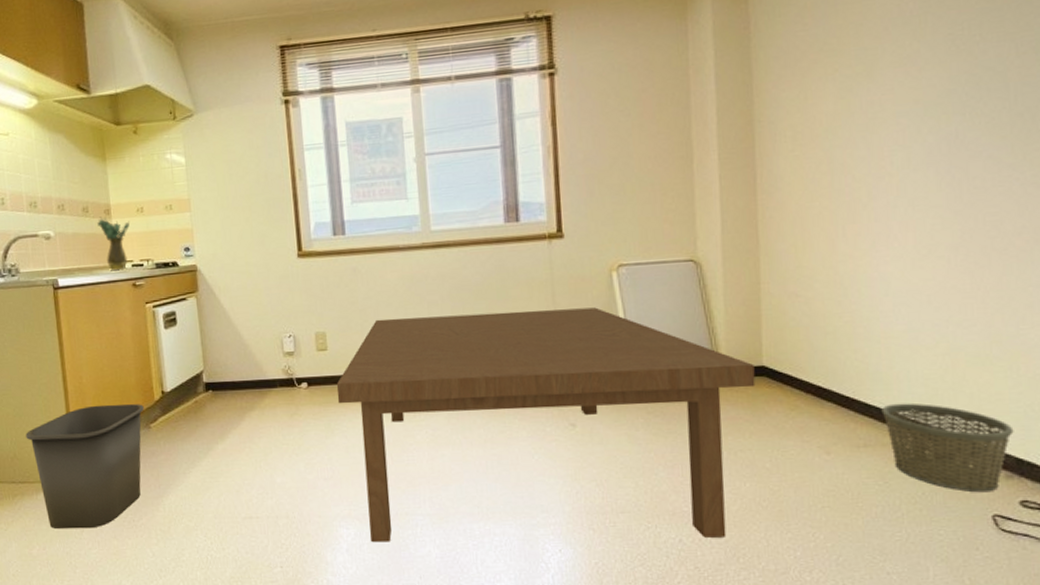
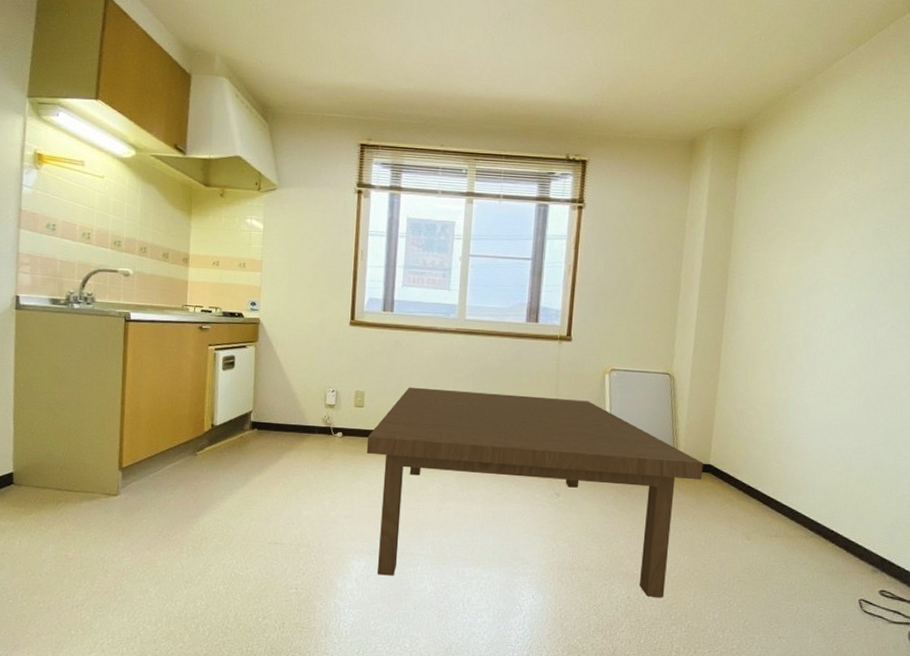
waste bin: present [26,404,144,529] -> none [78,429,193,539]
vase: present [97,216,130,271] -> none [175,263,204,314]
basket: present [881,403,1014,493] -> none [791,505,882,582]

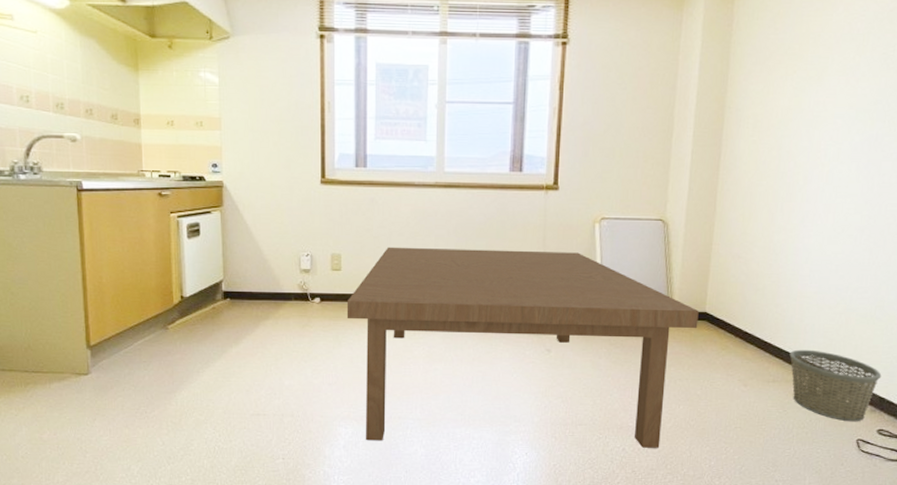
basket: none [791,505,882,582] -> present [789,349,882,422]

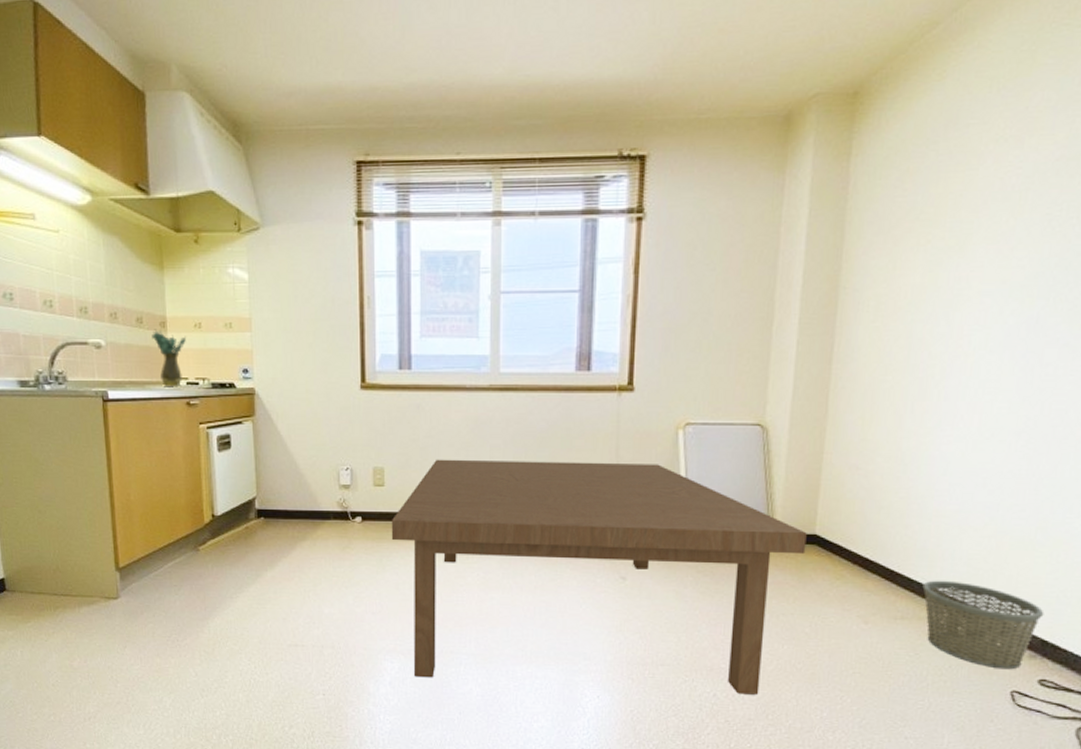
vase: none [126,125,159,179] -> present [152,329,186,388]

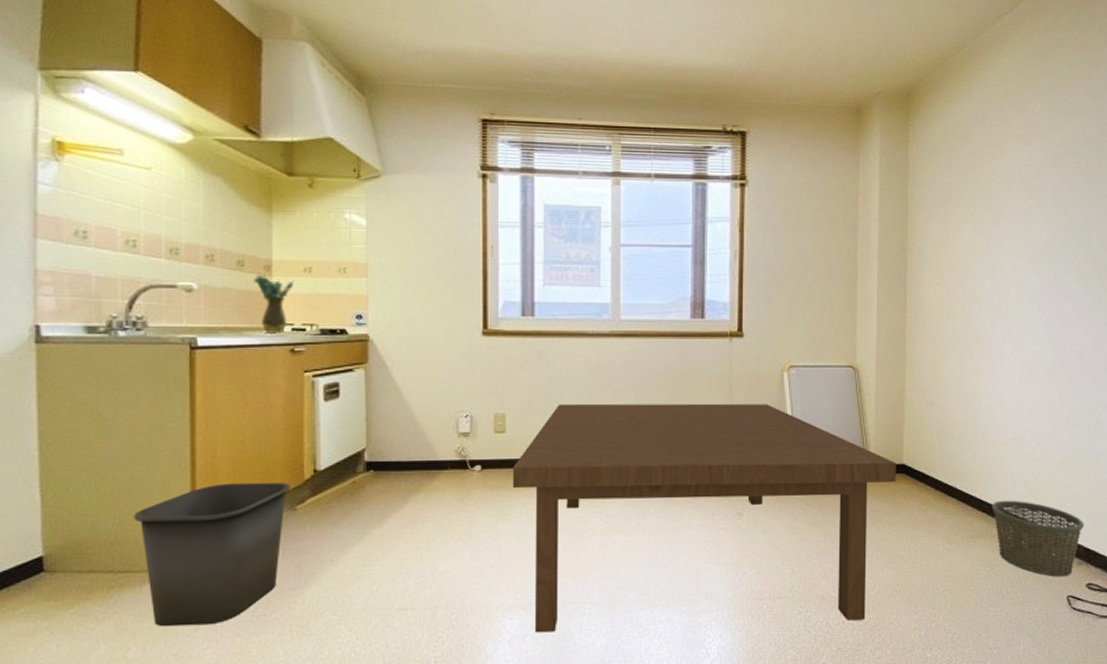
waste bin: none [69,523,193,645] -> present [134,482,290,626]

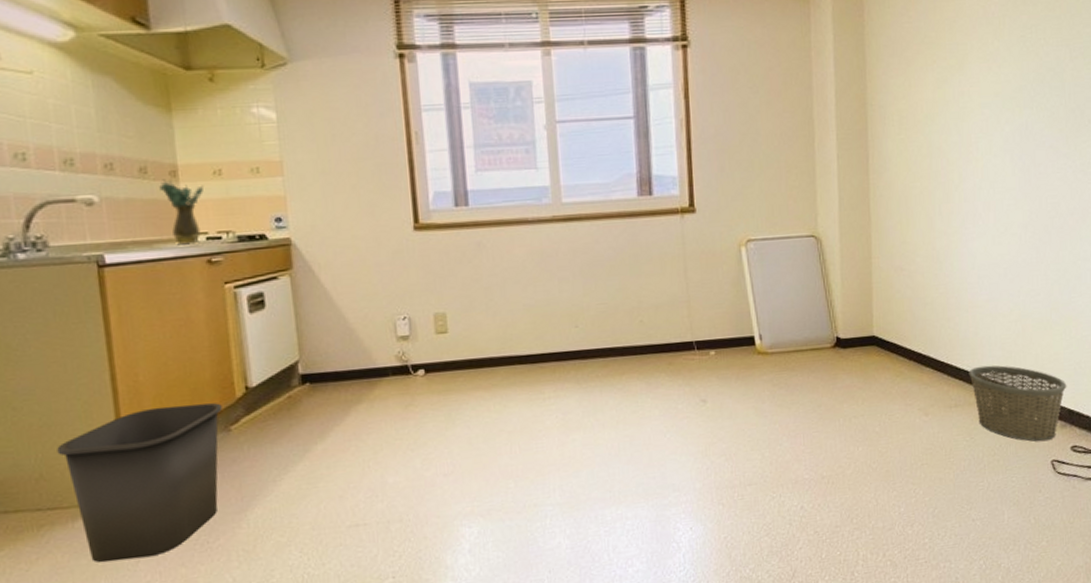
coffee table: present [512,403,896,633] -> none [458,282,867,540]

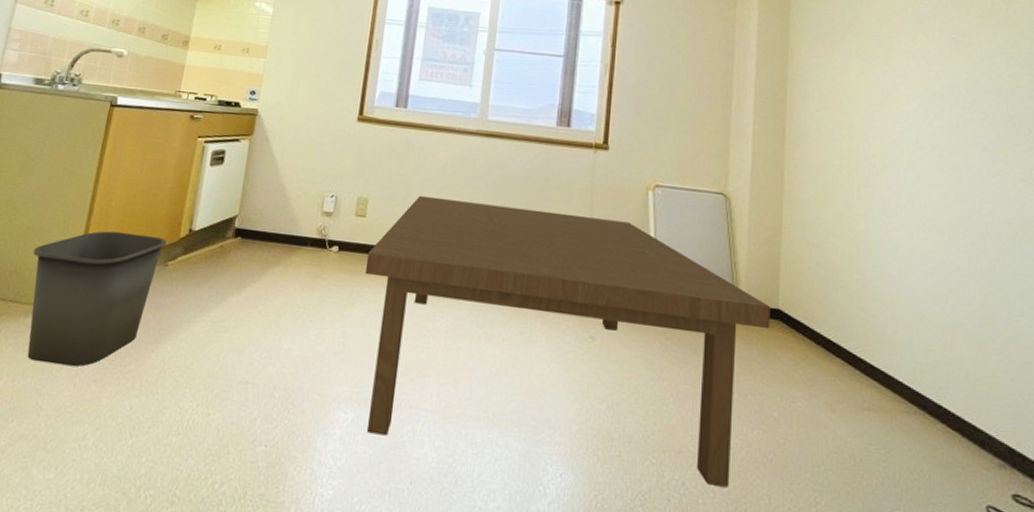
vase: present [159,179,203,245] -> none [171,46,204,101]
coffee table: none [458,282,867,540] -> present [364,195,771,488]
basket: present [969,365,1067,442] -> none [885,369,1007,480]

